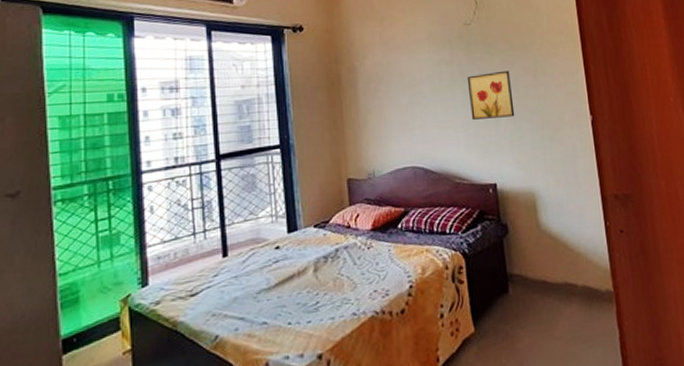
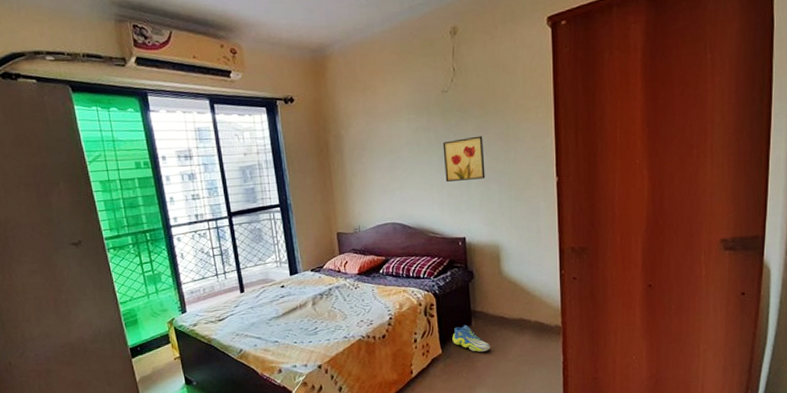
sneaker: none [486,293,533,329] -> present [452,325,491,352]

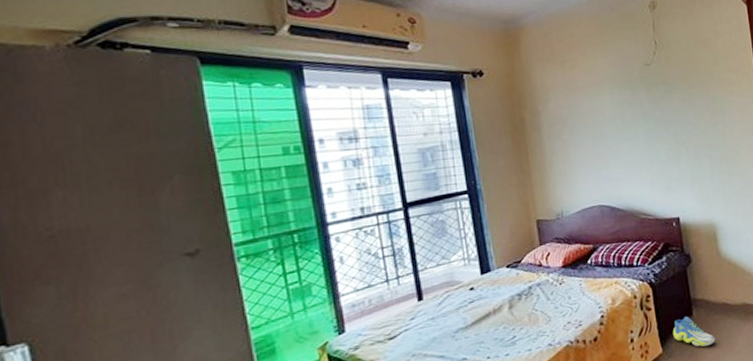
wall art: present [442,136,485,182] -> none [648,109,695,158]

